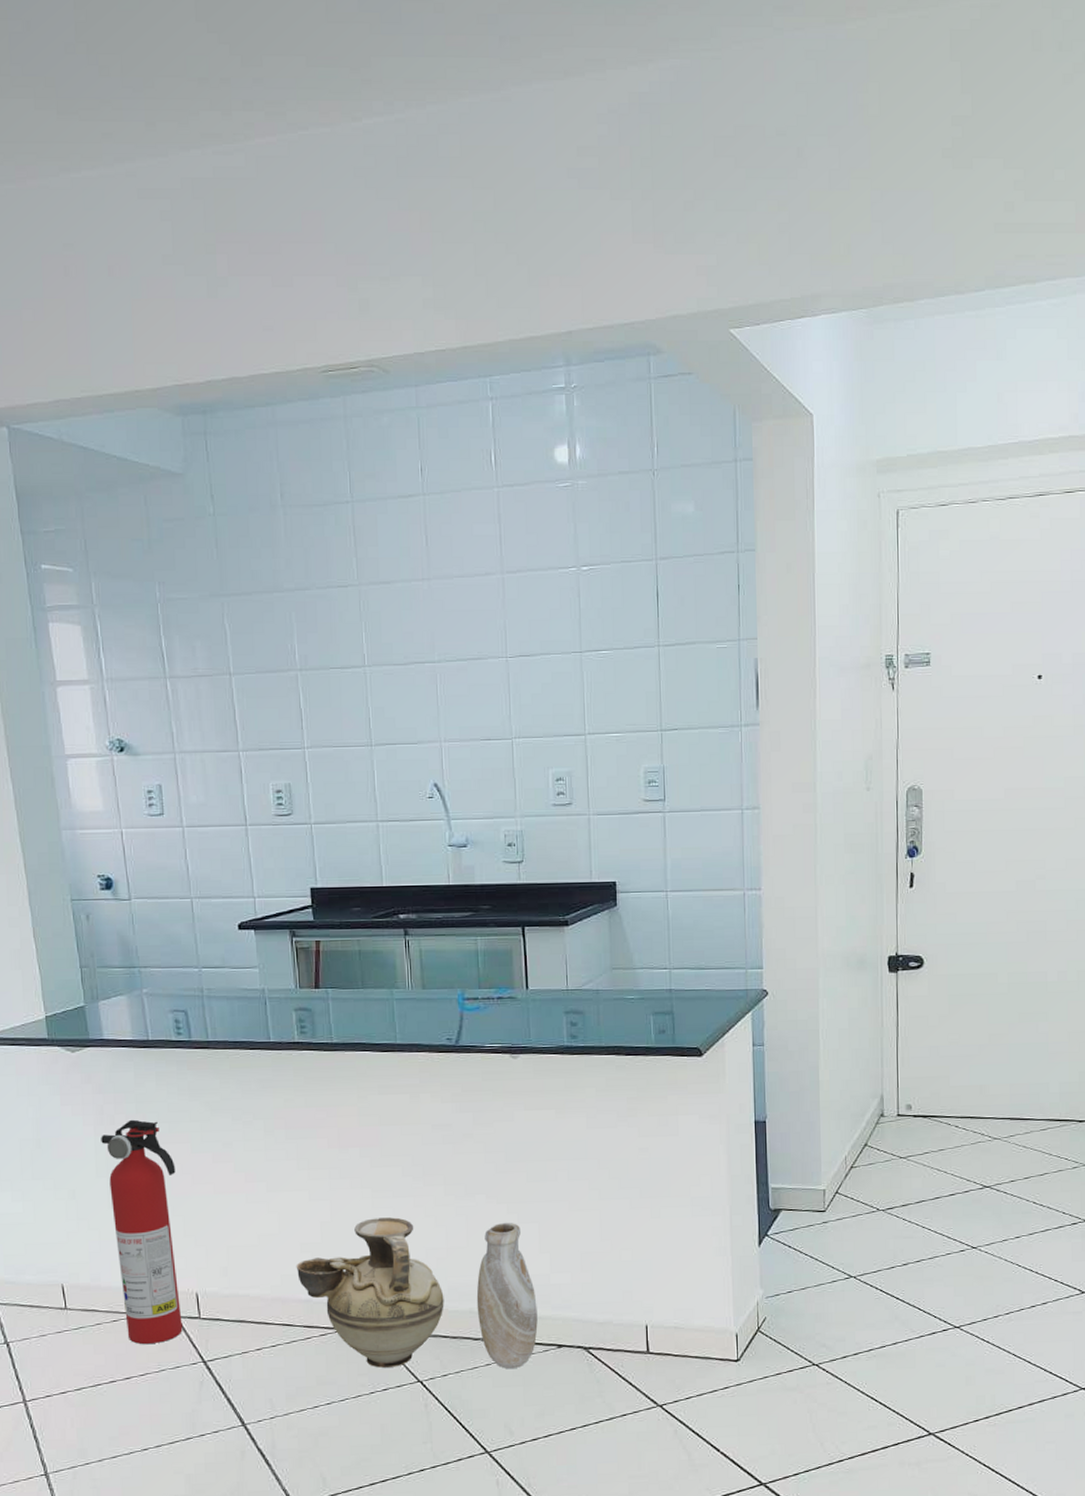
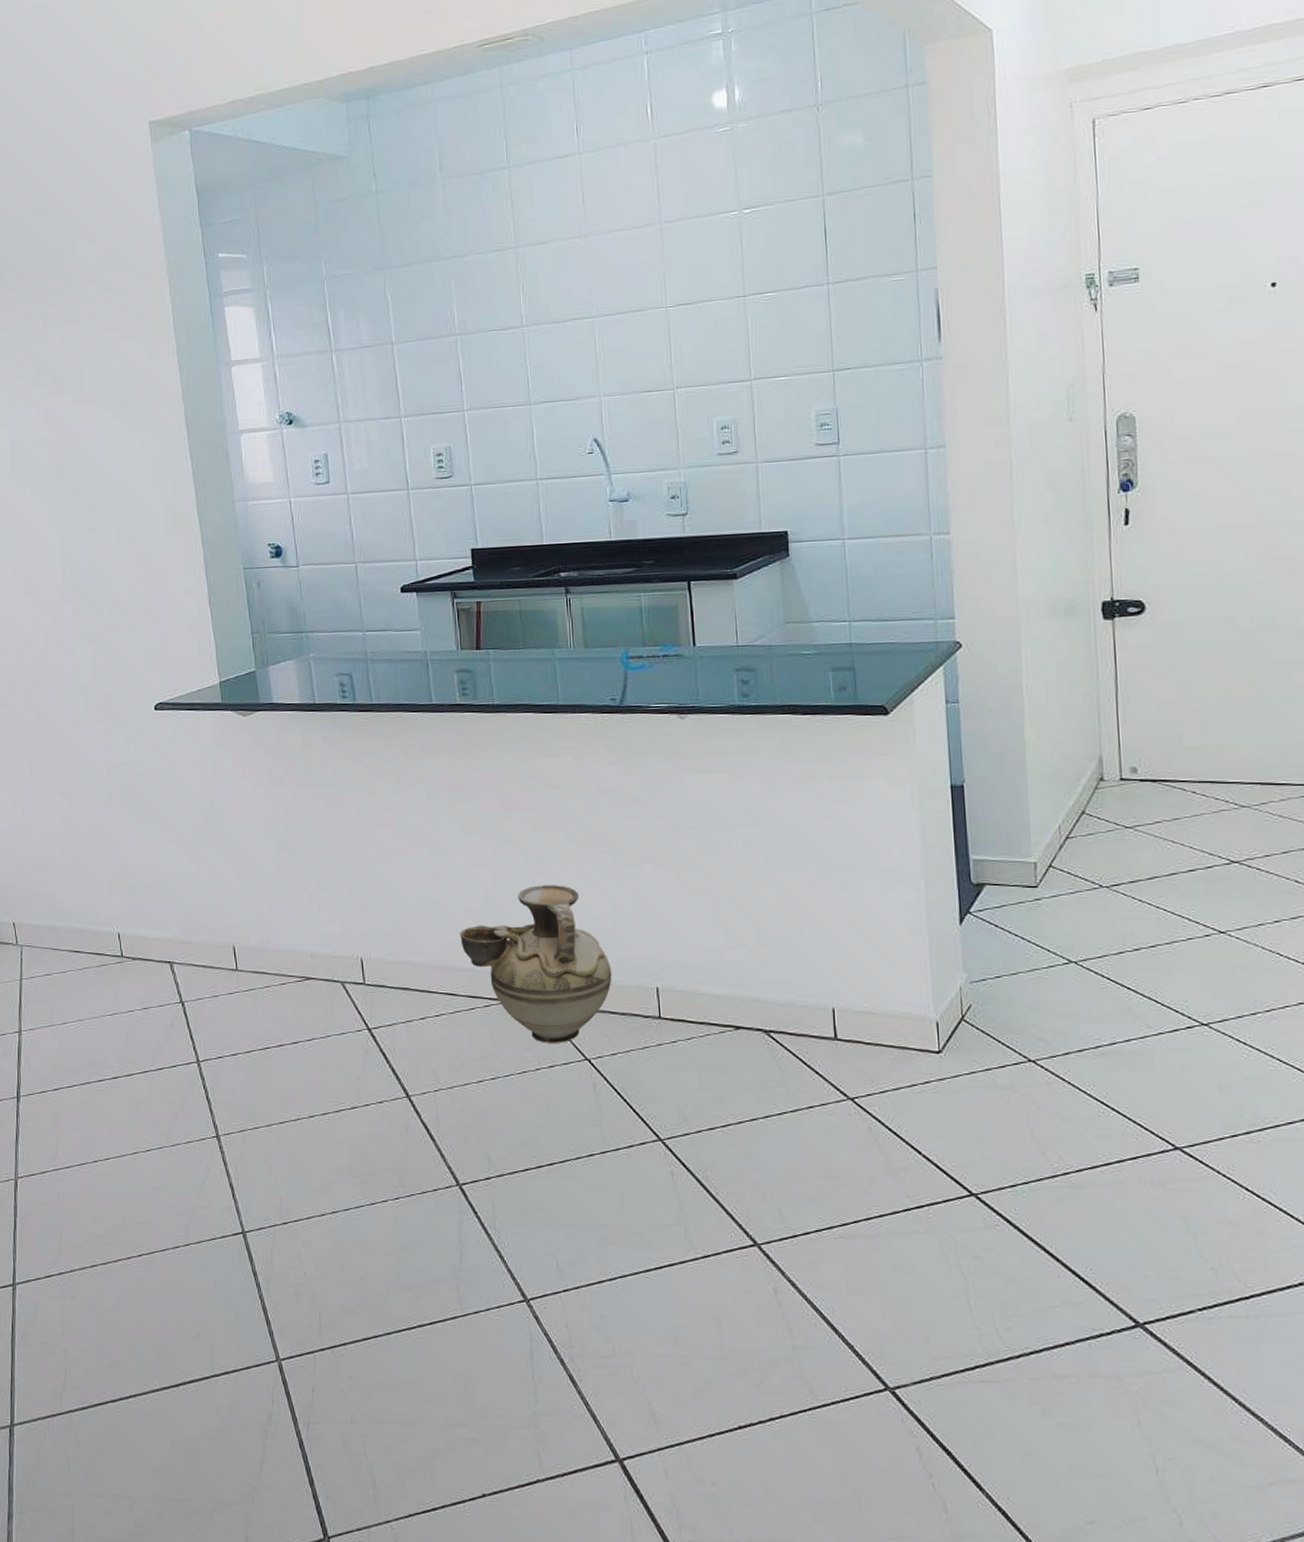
fire extinguisher: present [101,1119,183,1345] -> none [270,782,348,1009]
vase: present [476,1222,538,1368] -> none [646,892,713,1050]

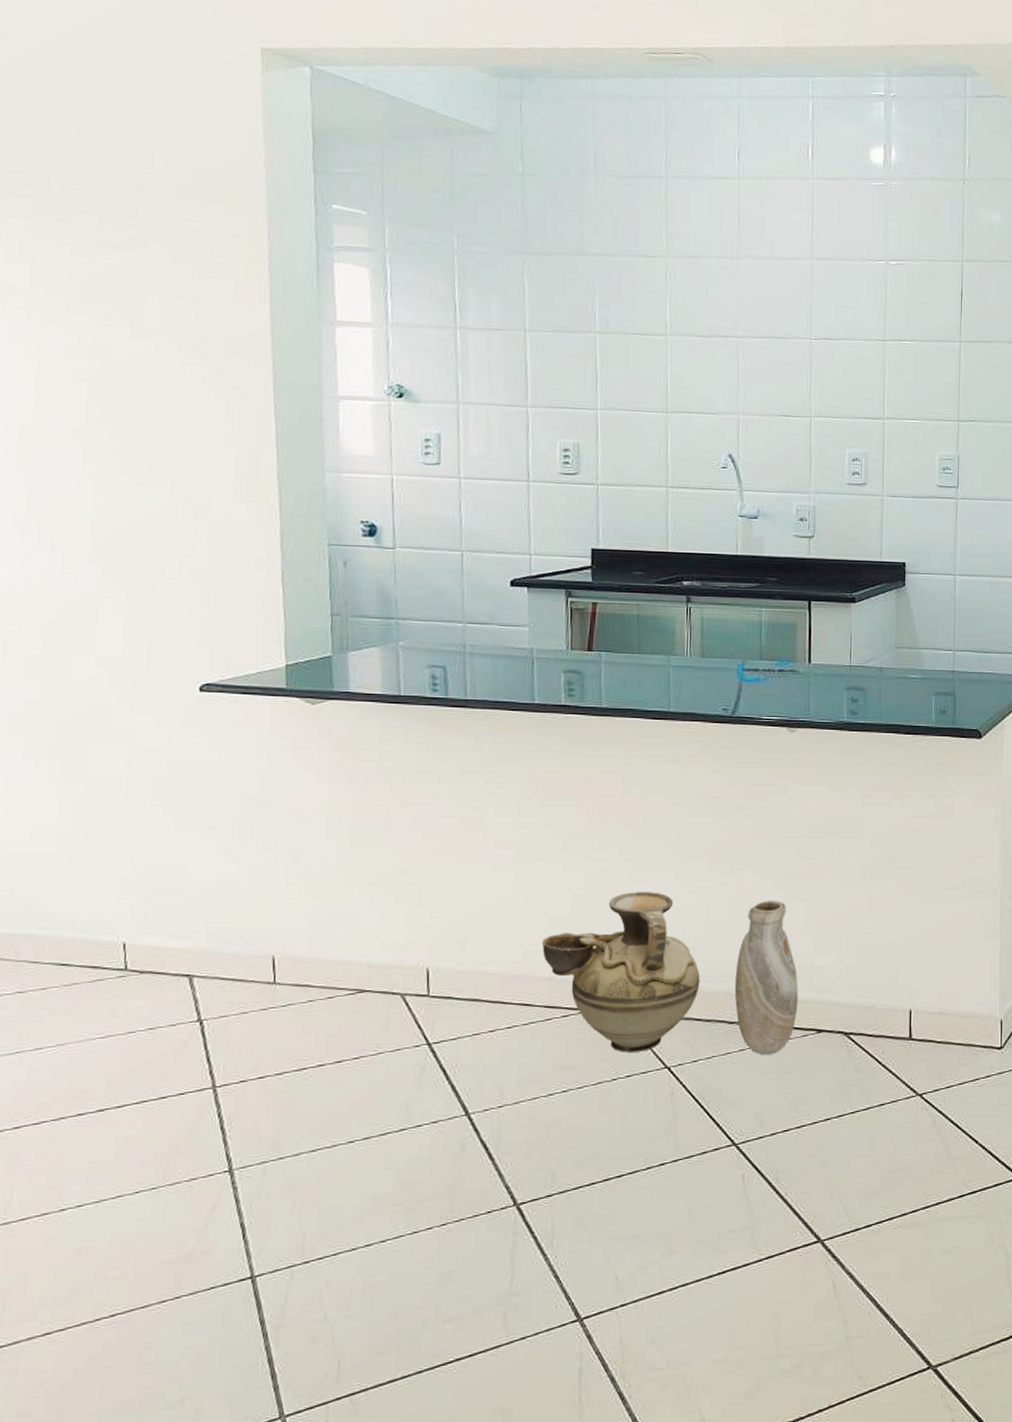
vase: none [646,892,713,1050] -> present [734,900,798,1054]

